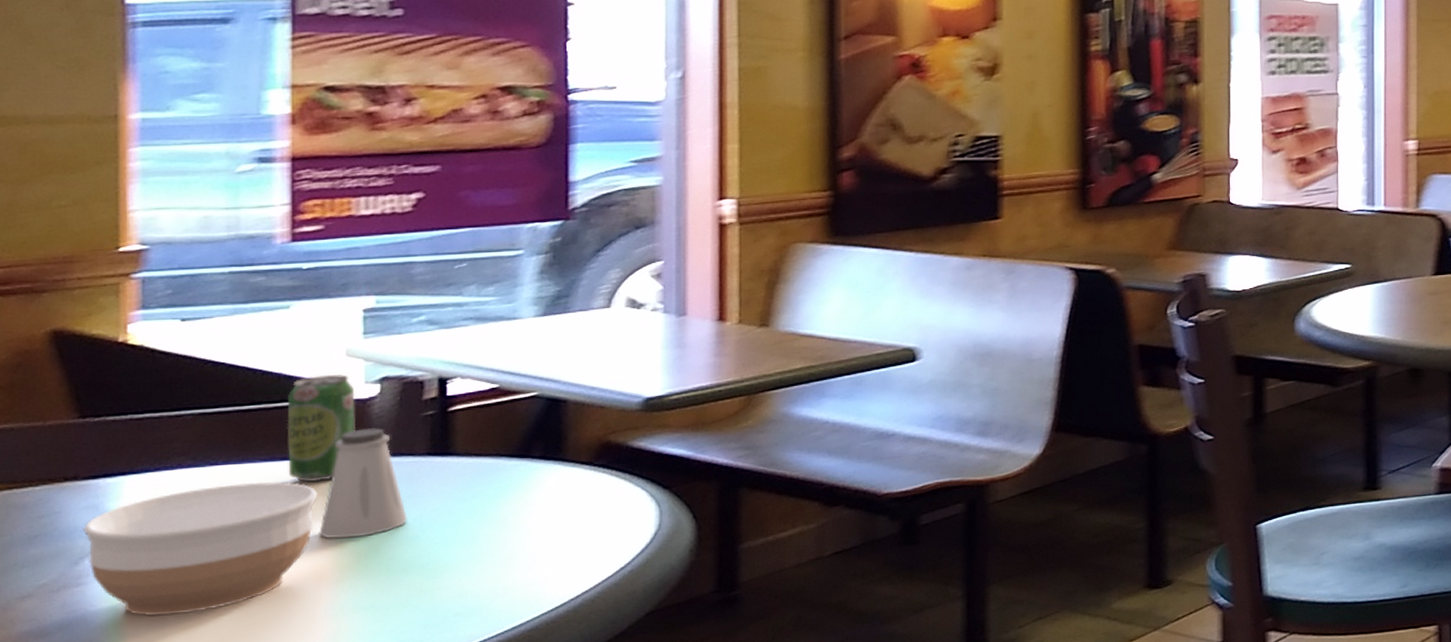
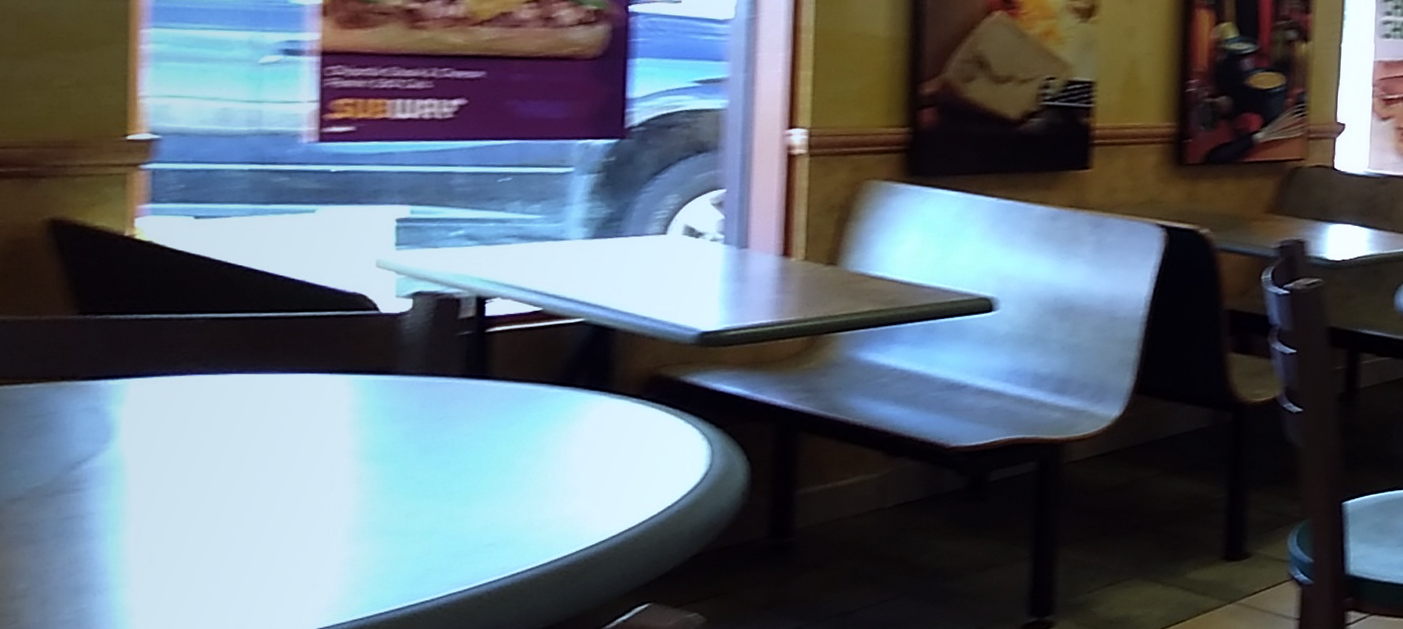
bowl: present [83,482,317,616] -> none [81,394,340,528]
beverage can: present [287,374,355,483] -> none [308,285,385,398]
saltshaker: present [319,428,407,539] -> none [341,345,438,459]

